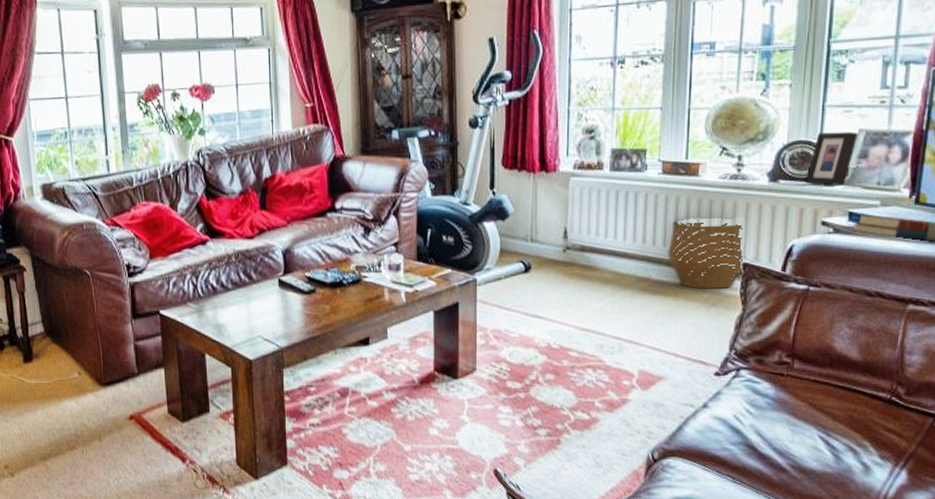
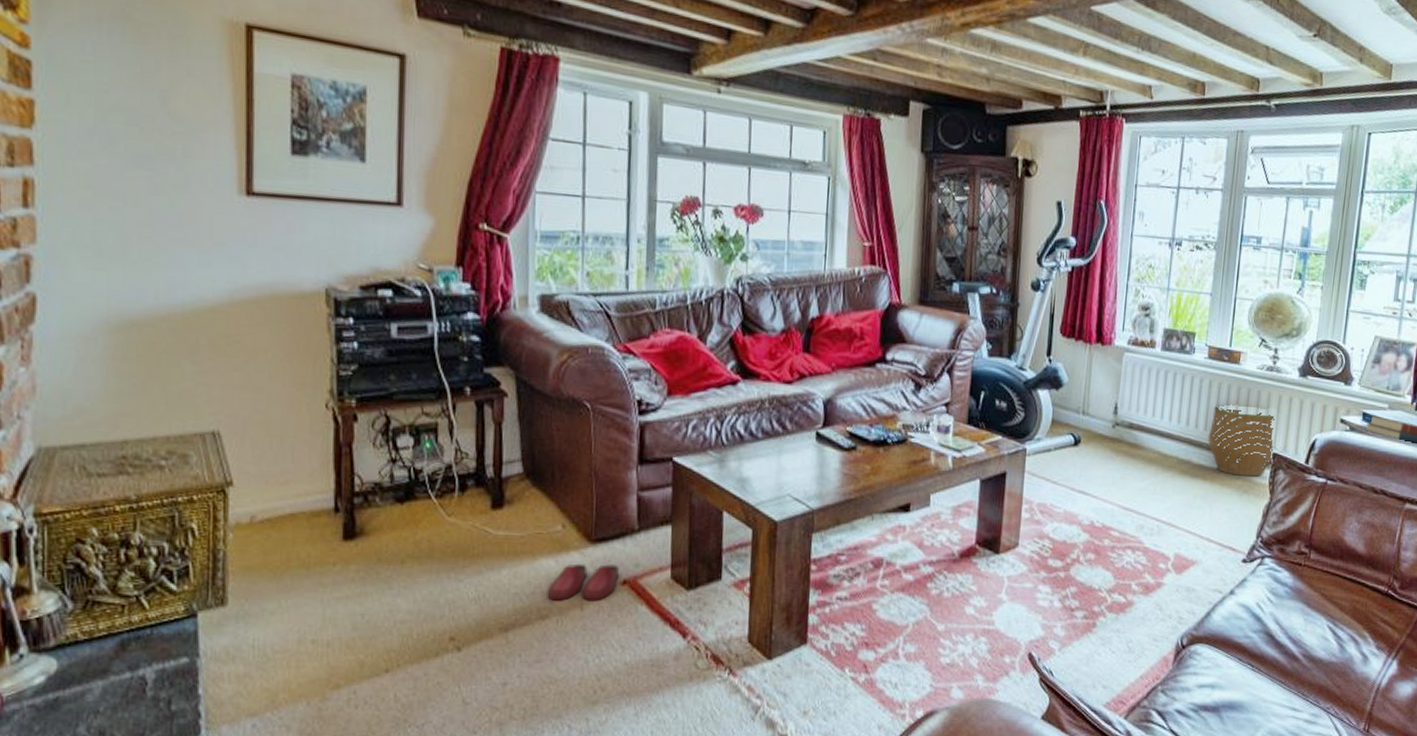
slippers: none [72,403,126,434] -> present [547,563,619,602]
picture frame: present [805,131,858,186] -> none [1329,335,1374,387]

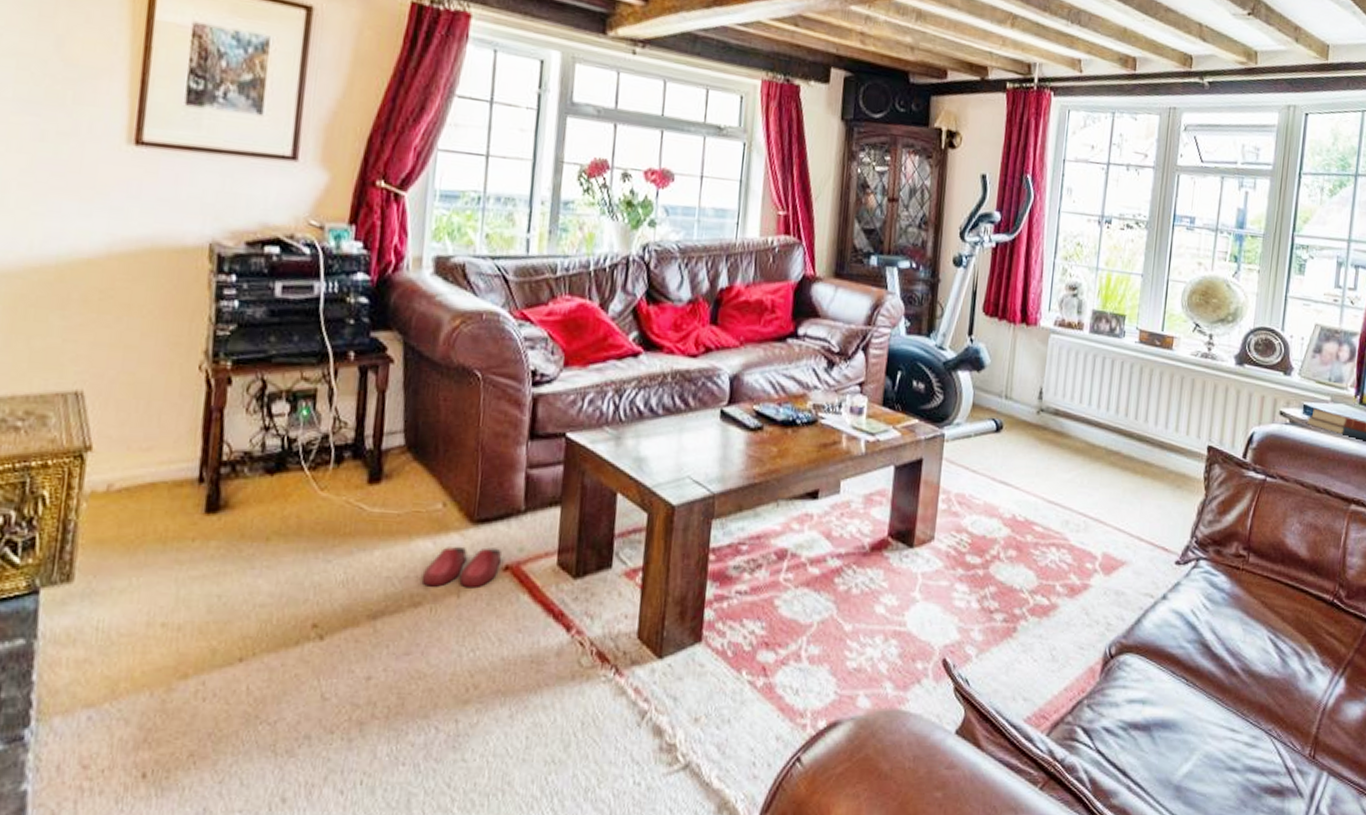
basket: present [1208,405,1275,477] -> none [1138,393,1210,471]

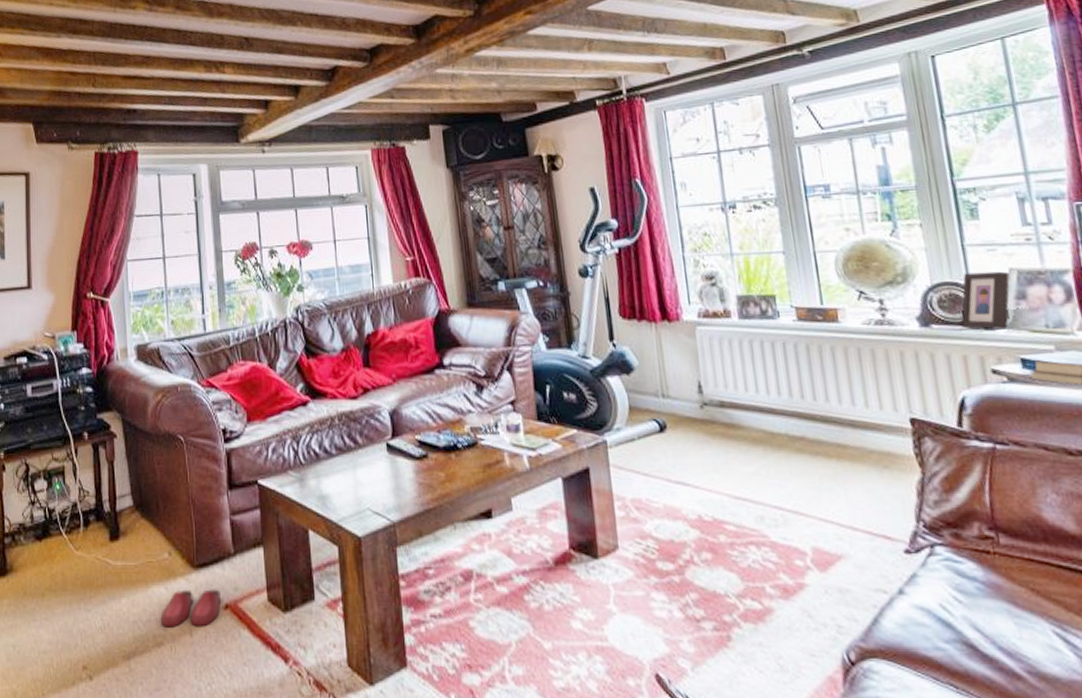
picture frame: none [1267,322,1315,378] -> present [961,271,1010,330]

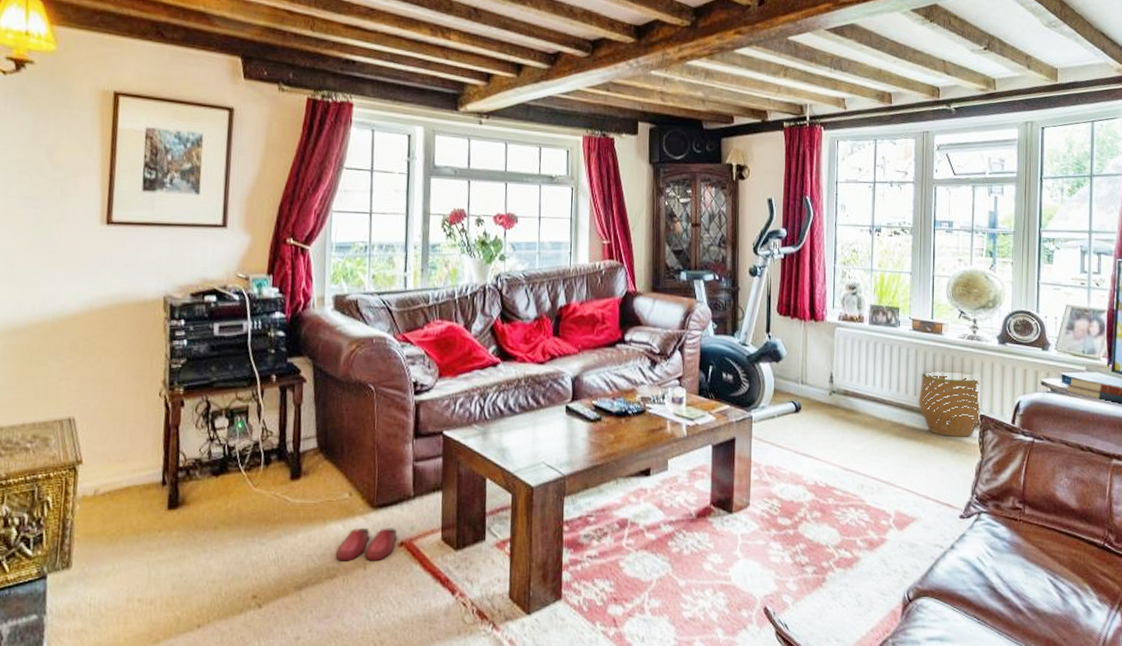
basket: none [819,370,912,449] -> present [918,372,981,437]
picture frame: present [961,271,1010,330] -> none [1027,305,1066,352]

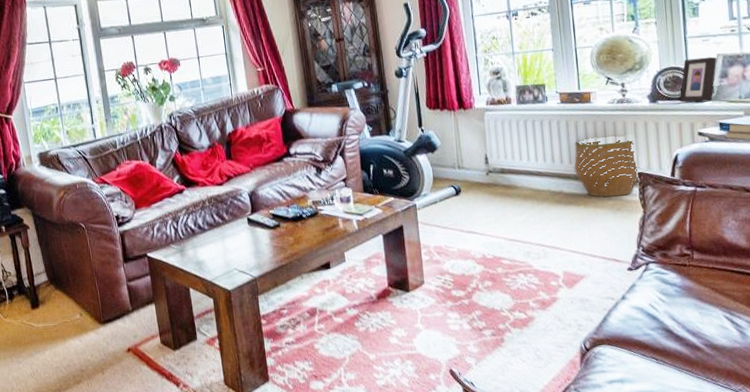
slippers: present [335,527,397,562] -> none [77,338,124,370]
picture frame: none [1027,305,1066,352] -> present [679,56,717,102]

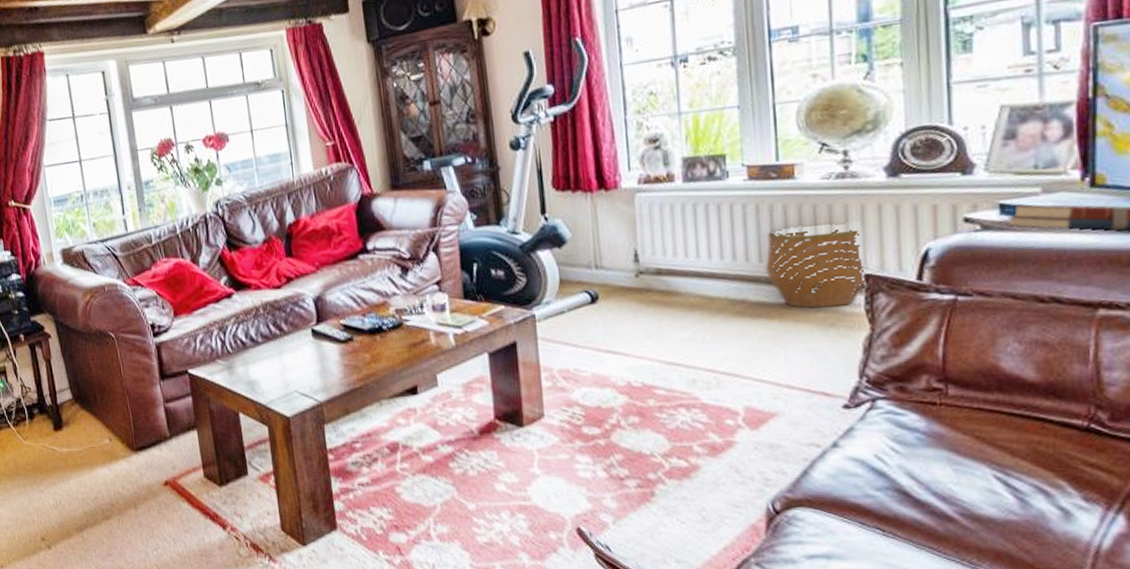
picture frame: present [679,56,717,102] -> none [935,109,1000,175]

